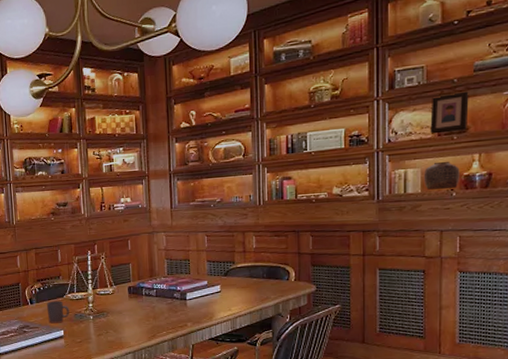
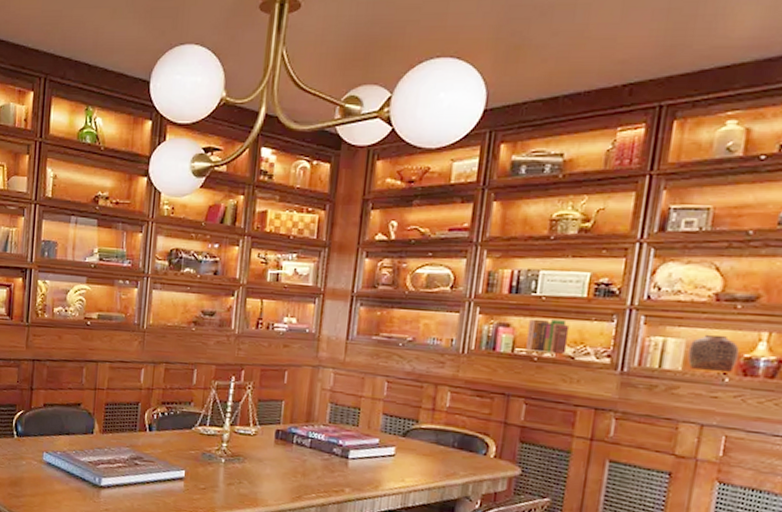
mug: present [46,301,70,324] -> none [168,431,197,461]
books: none [305,168,336,195] -> present [526,319,570,354]
picture frame: present [430,91,469,134] -> none [706,248,767,299]

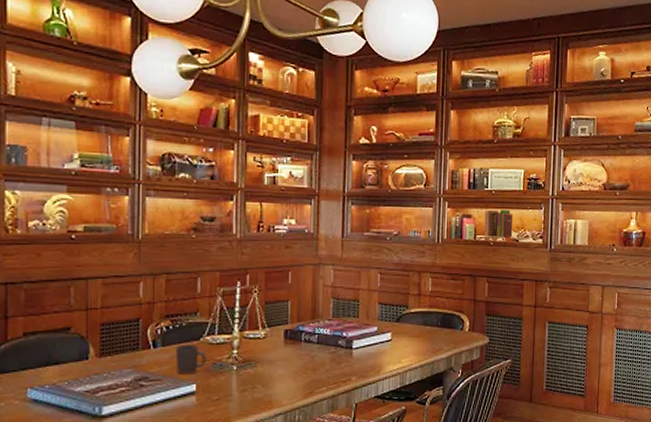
mug: none [168,431,197,461] -> present [175,345,207,375]
decorative jar: present [687,334,740,373] -> none [590,215,620,245]

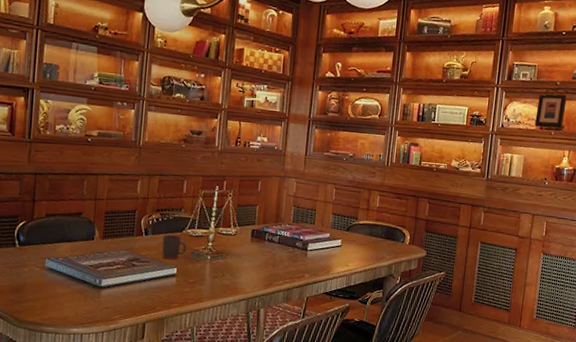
books: present [484,209,513,238] -> none [428,140,456,166]
picture frame: none [598,149,630,188] -> present [535,93,567,128]

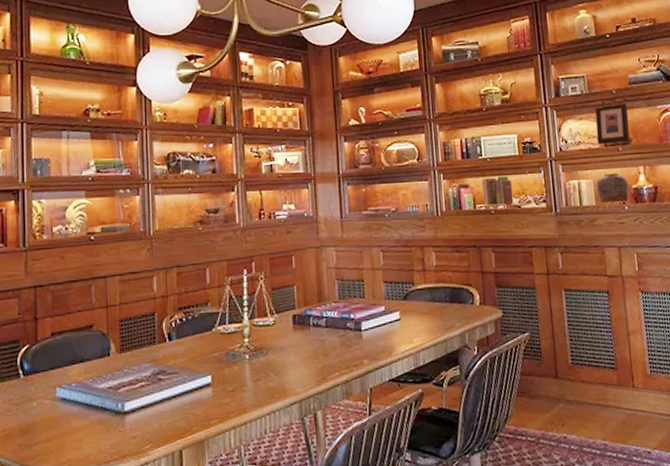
mug: present [162,235,187,260] -> none [189,335,220,367]
books: none [428,140,456,166] -> present [482,176,514,206]
decorative jar: none [524,152,553,178] -> present [596,172,630,203]

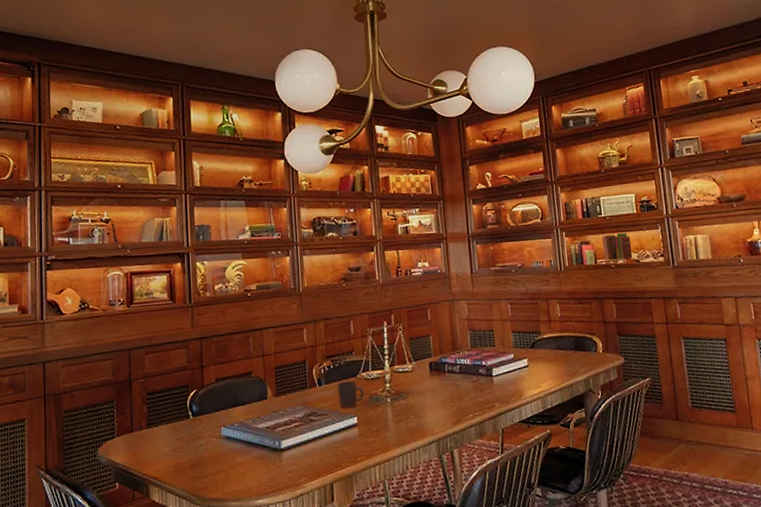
mug: none [189,335,220,367] -> present [337,381,364,409]
picture frame: present [595,103,630,145] -> none [709,162,744,202]
decorative jar: present [596,172,630,203] -> none [711,227,745,257]

